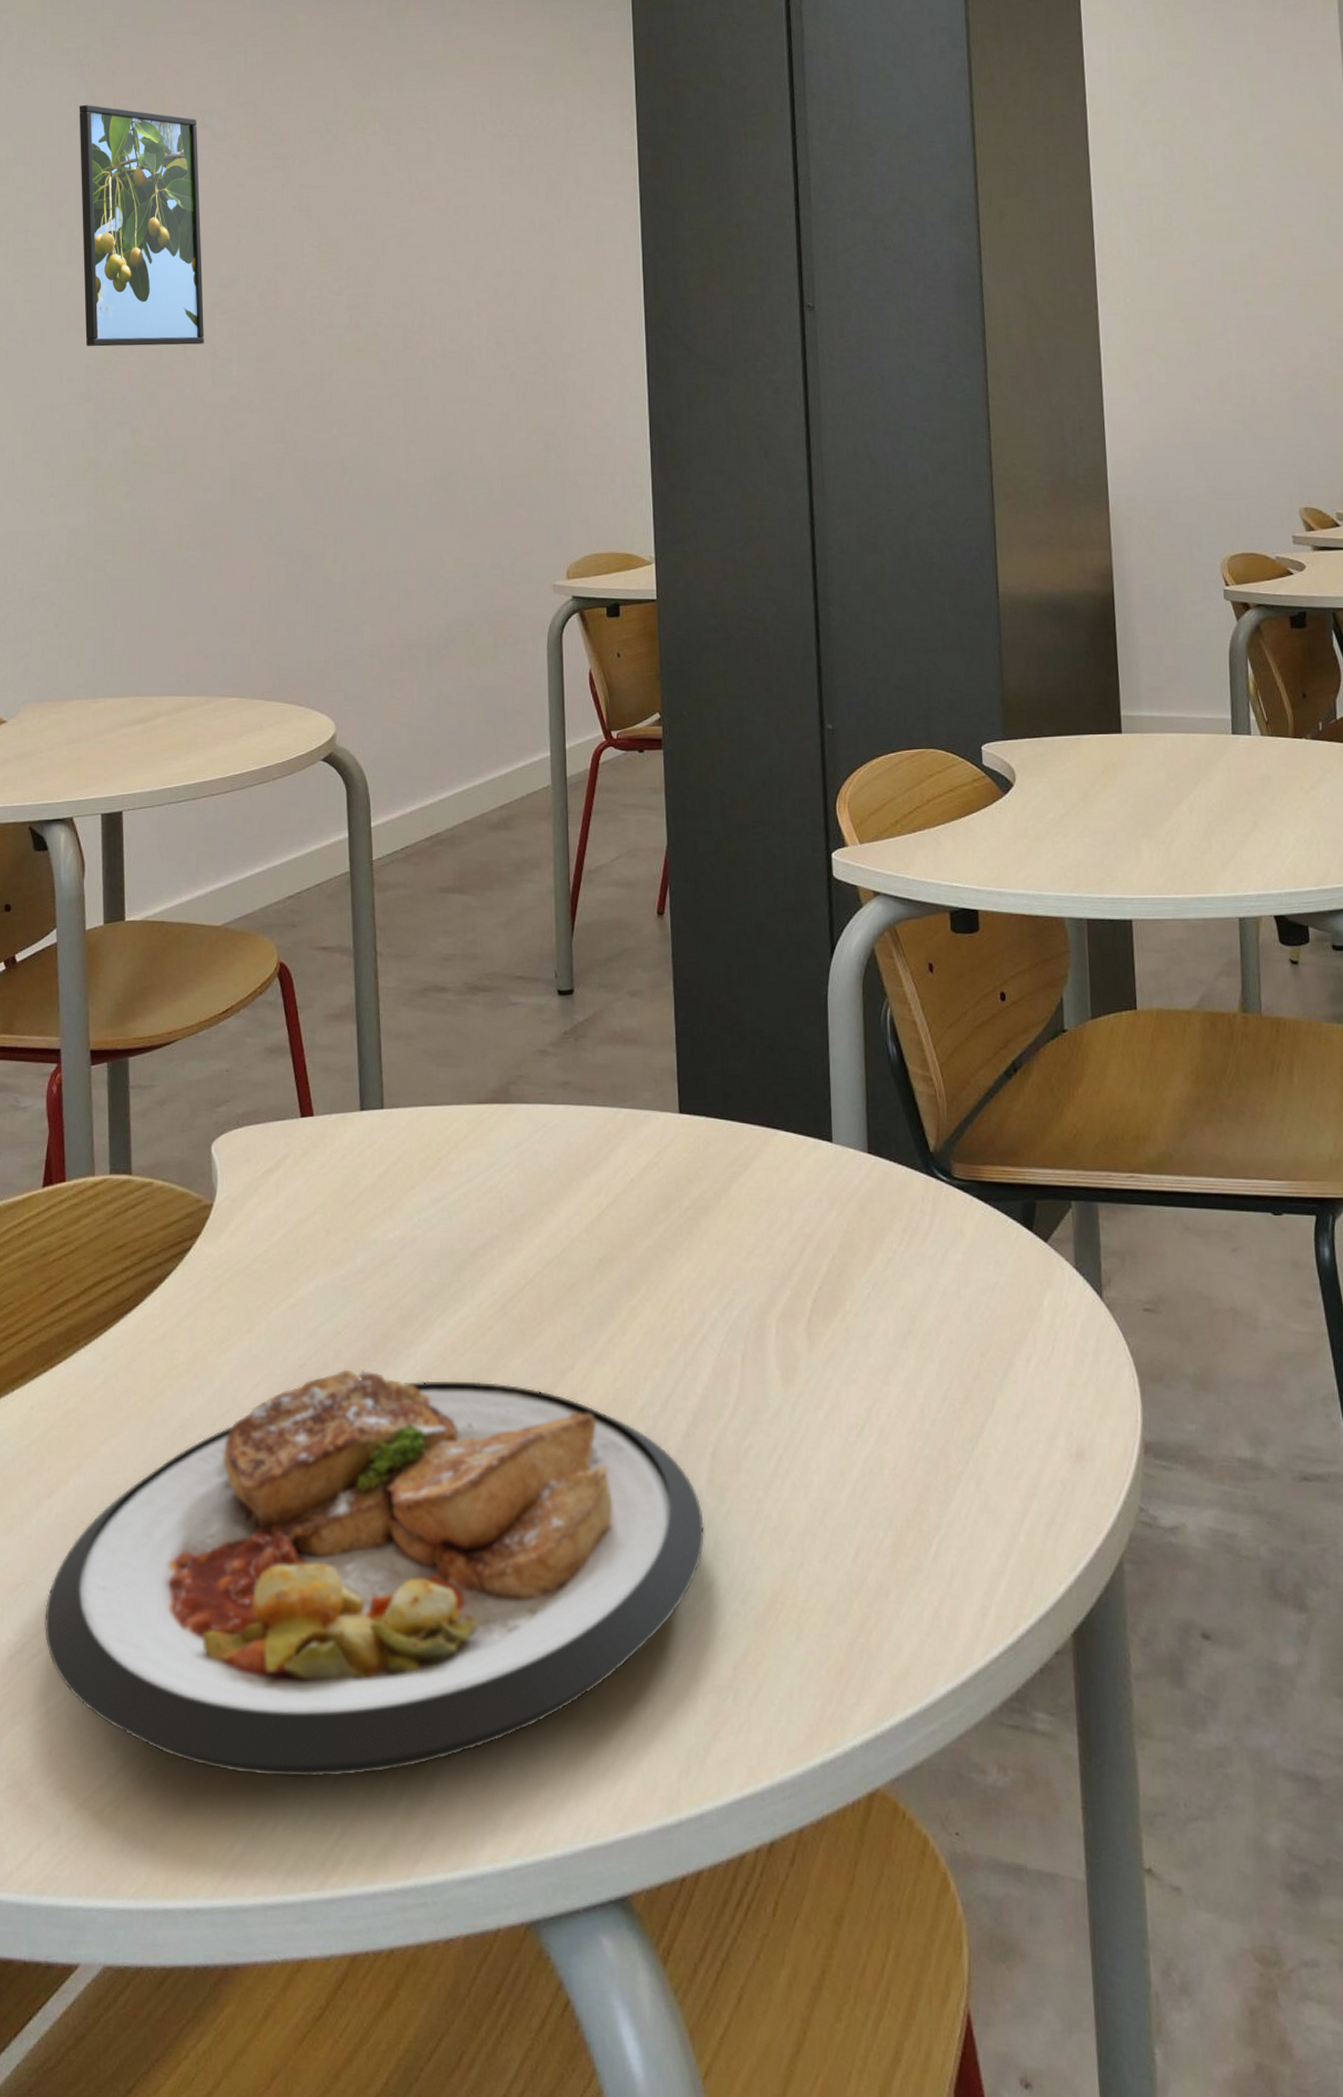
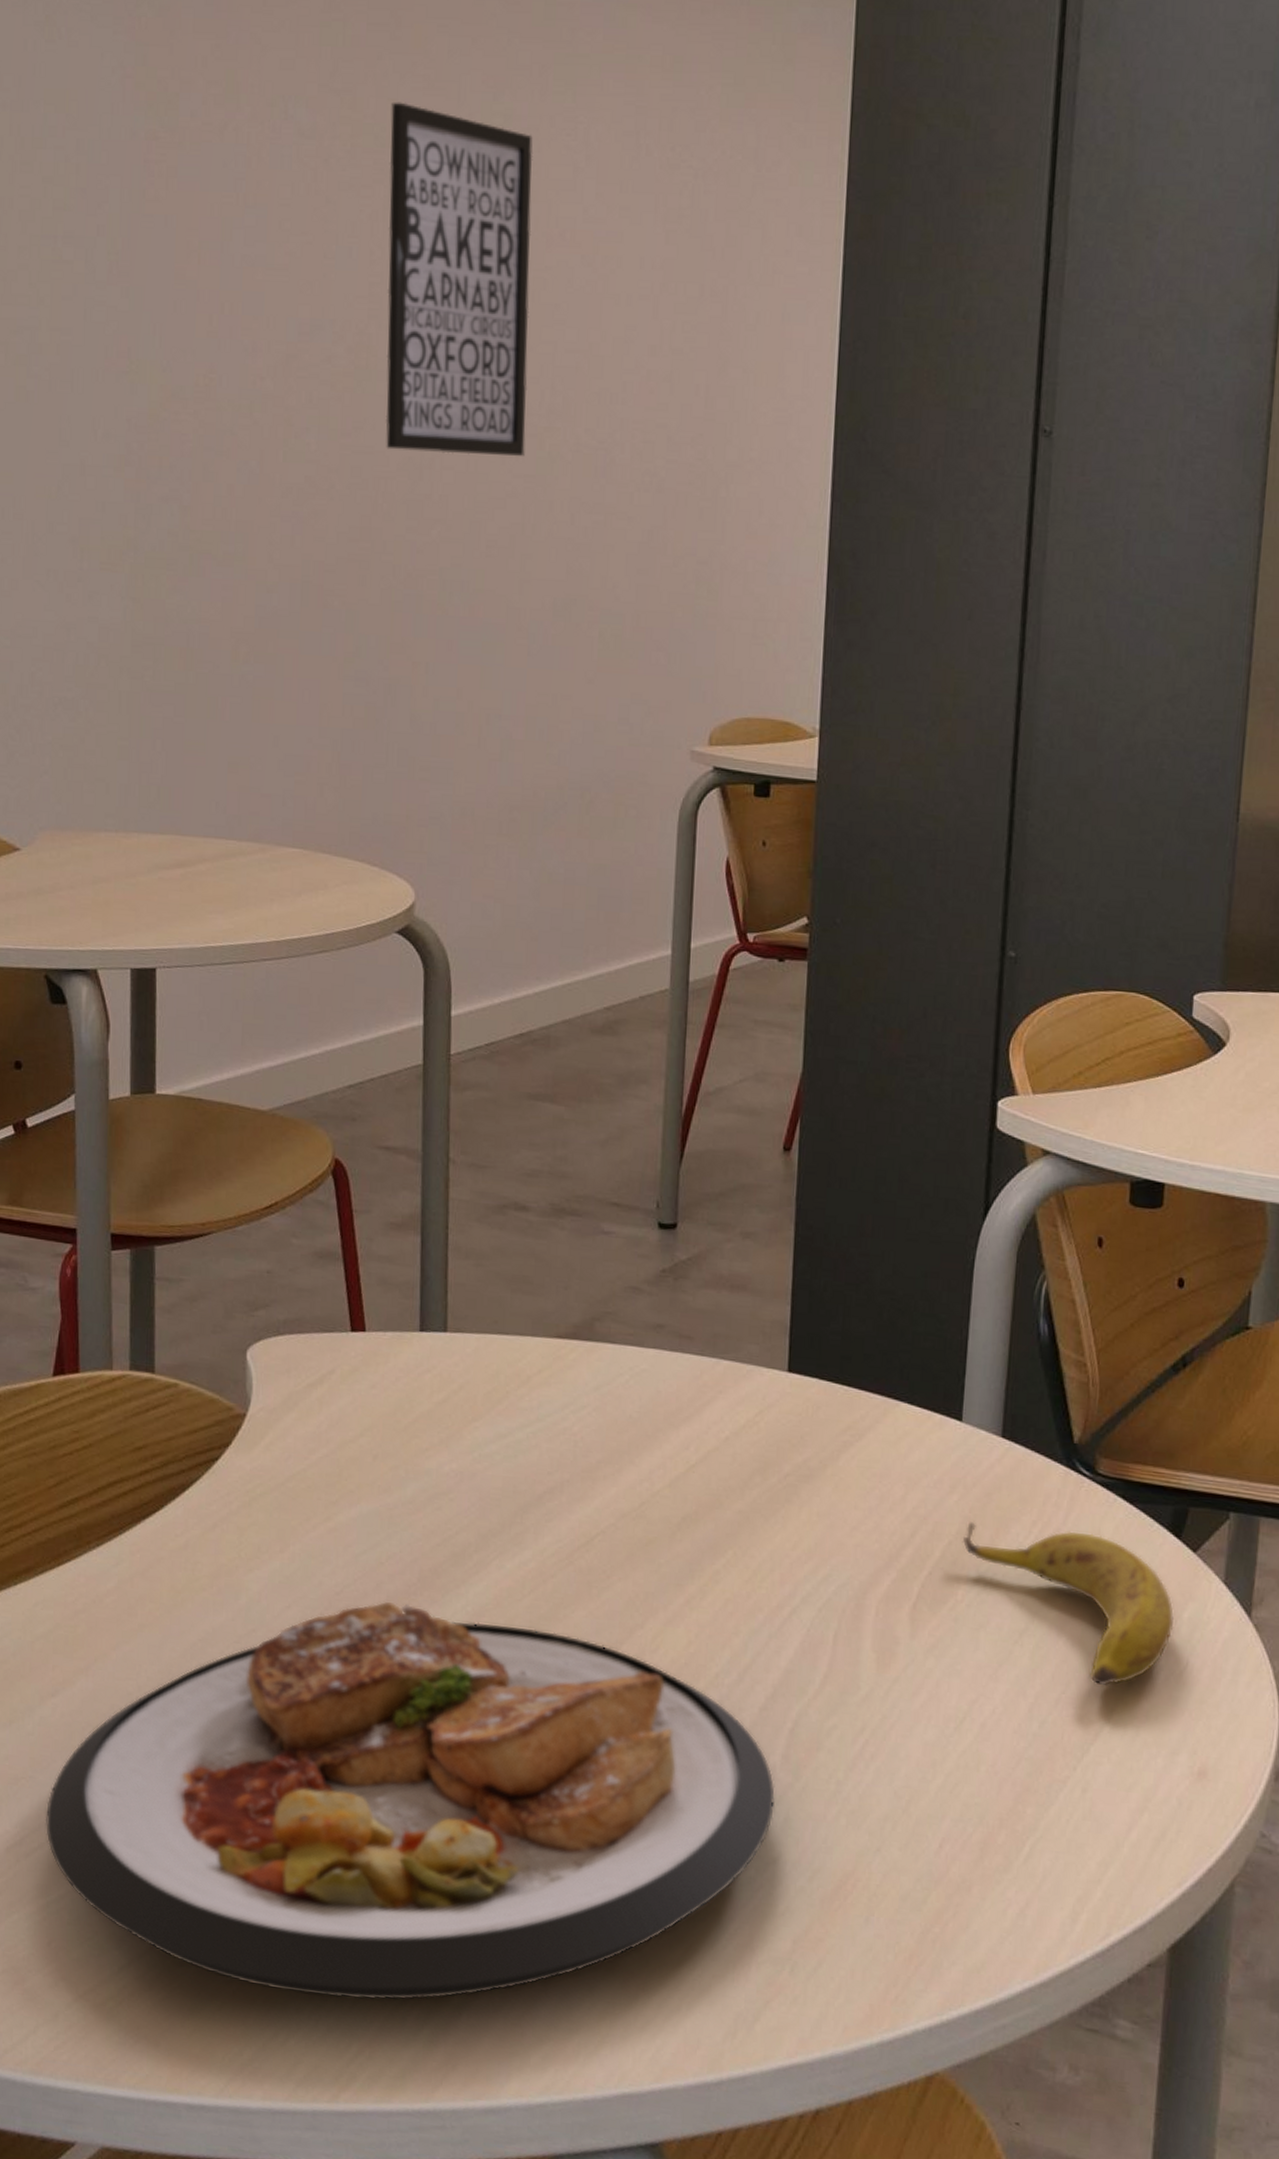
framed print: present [79,104,204,347] -> none [125,72,279,406]
wall art: none [284,107,403,369] -> present [385,101,533,457]
banana: none [844,1234,1037,1379] -> present [962,1522,1175,1686]

